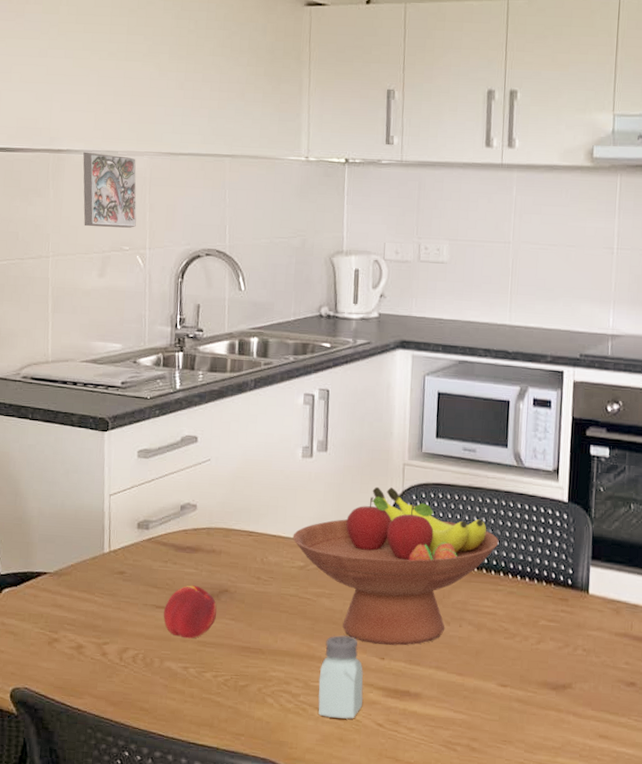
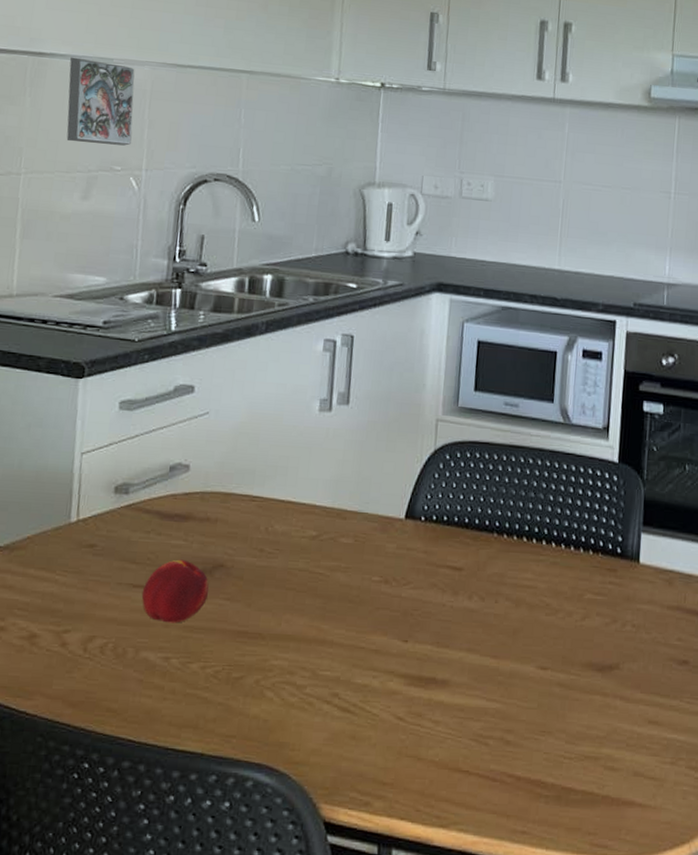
fruit bowl: present [293,486,499,646] -> none [304,444,542,626]
saltshaker: present [318,635,364,719] -> none [327,615,383,713]

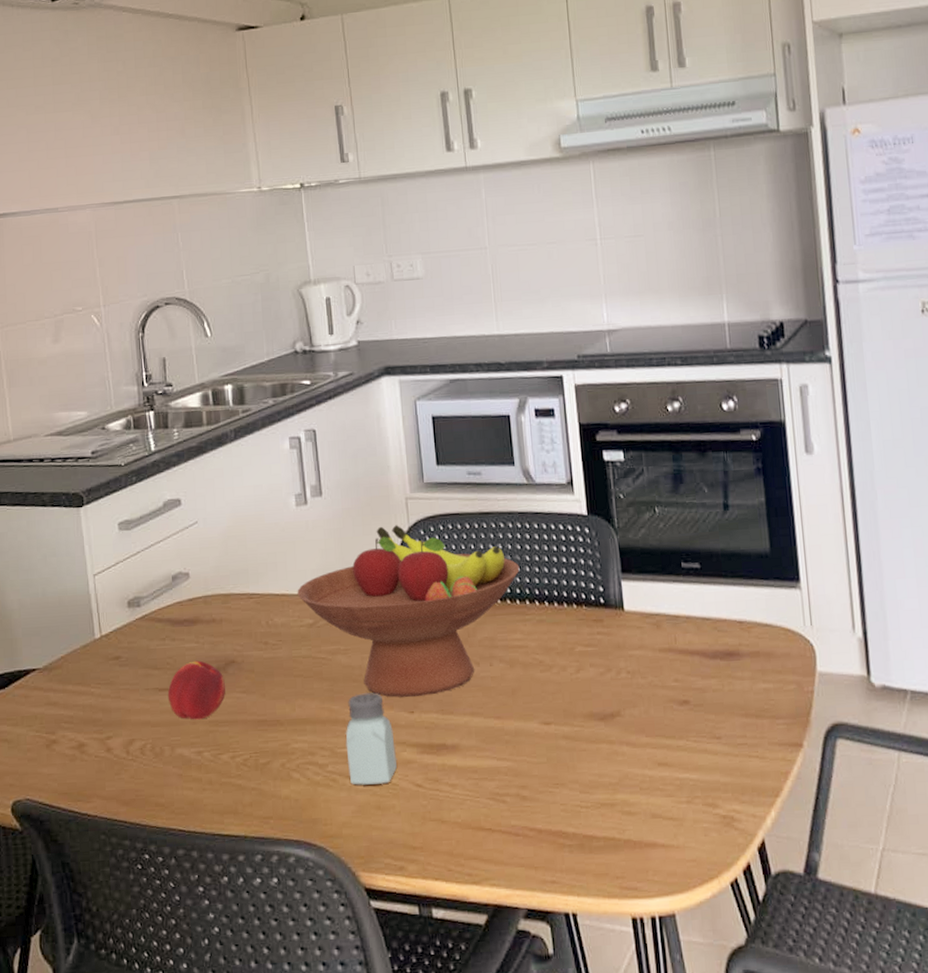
decorative tile: present [66,57,135,146] -> none [21,212,87,292]
fruit bowl: none [304,444,542,626] -> present [297,525,520,698]
saltshaker: none [327,615,383,713] -> present [345,692,397,785]

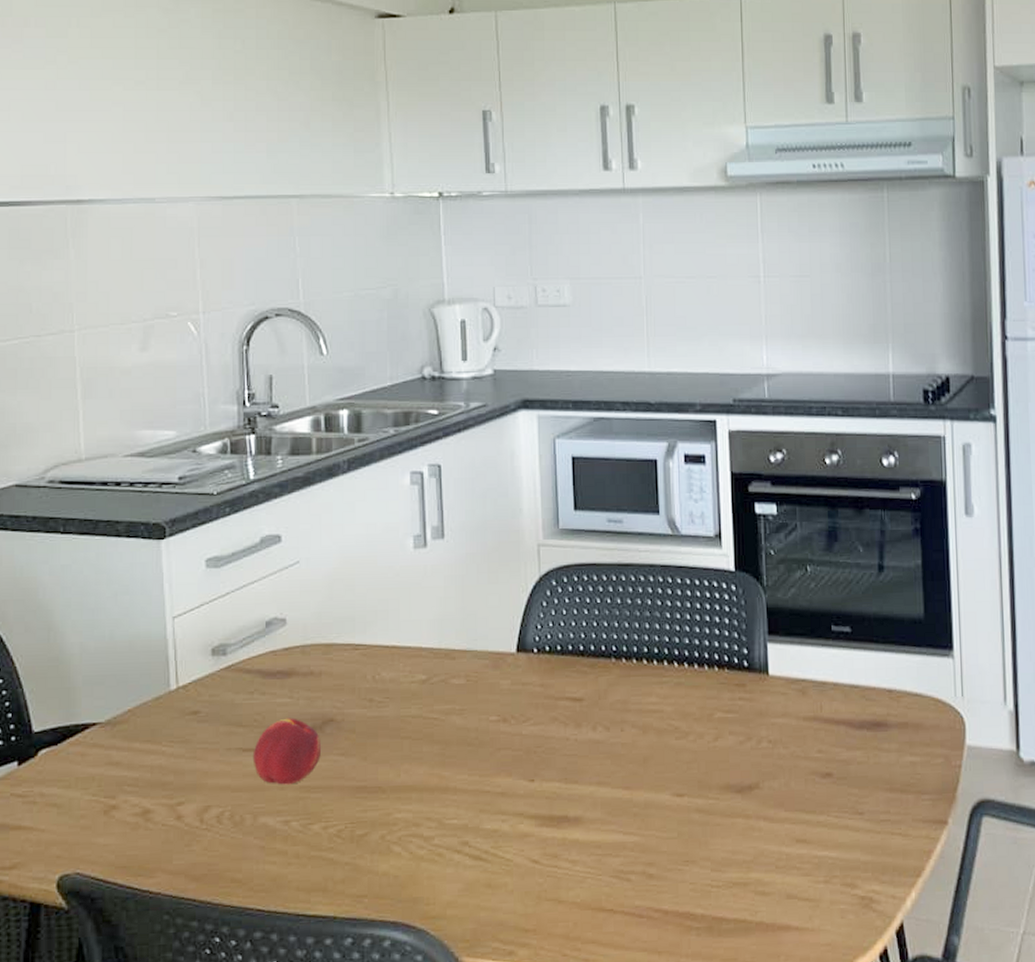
fruit bowl: present [297,525,520,698] -> none [410,574,659,764]
saltshaker: present [345,692,397,785] -> none [455,758,513,861]

